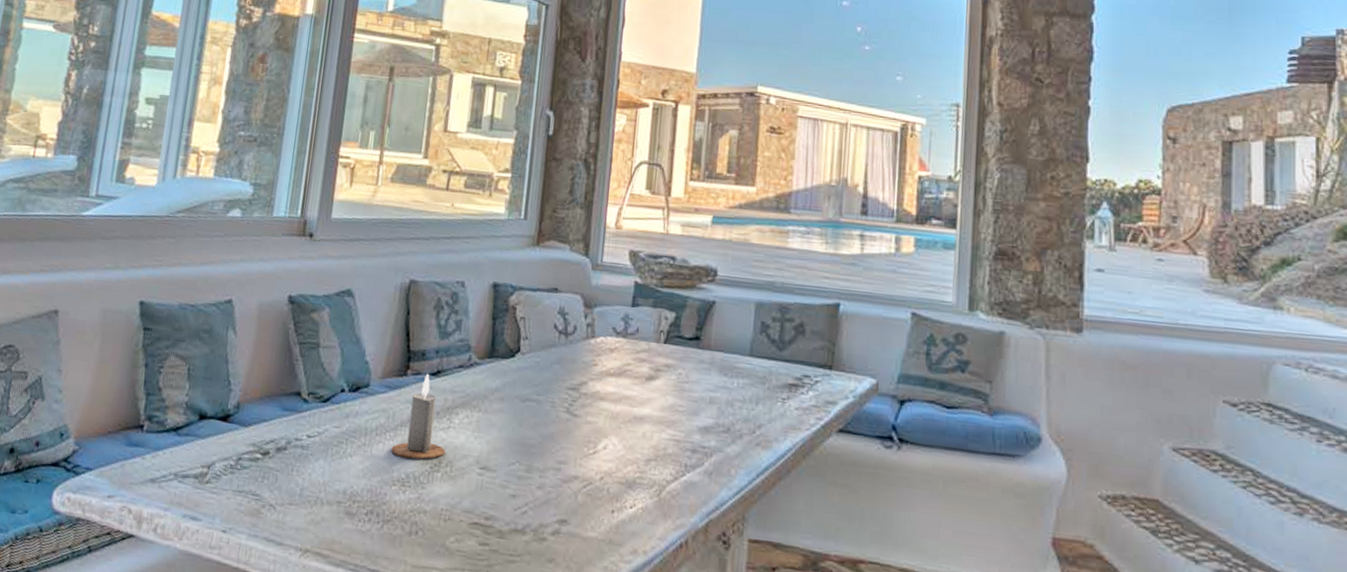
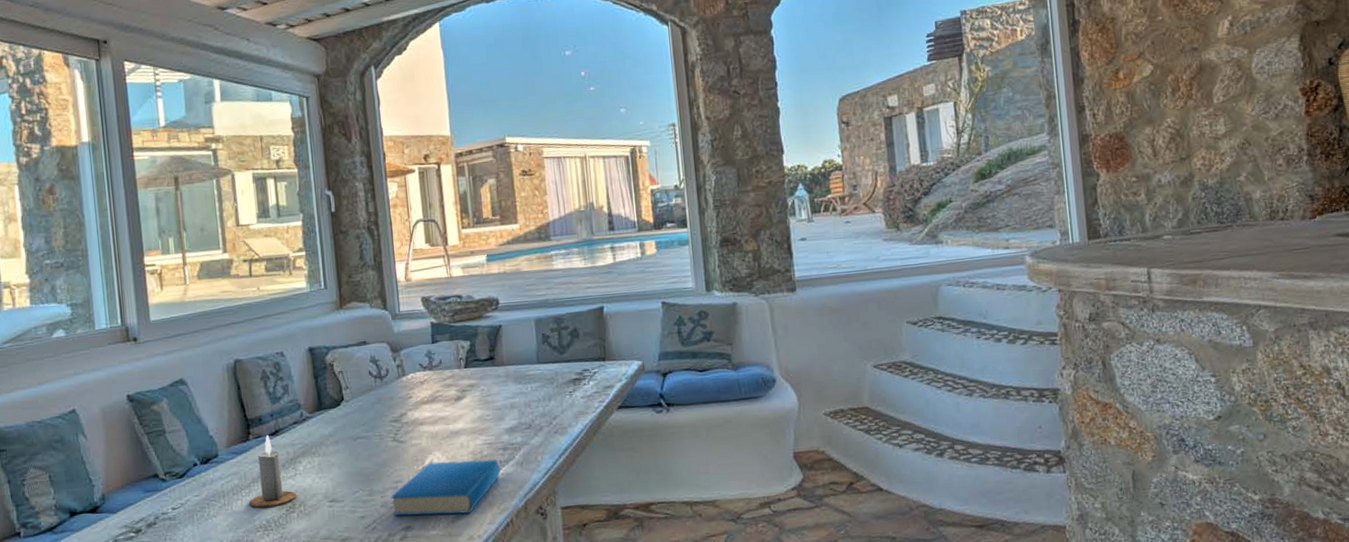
book: none [549,447,684,521] -> present [391,459,500,517]

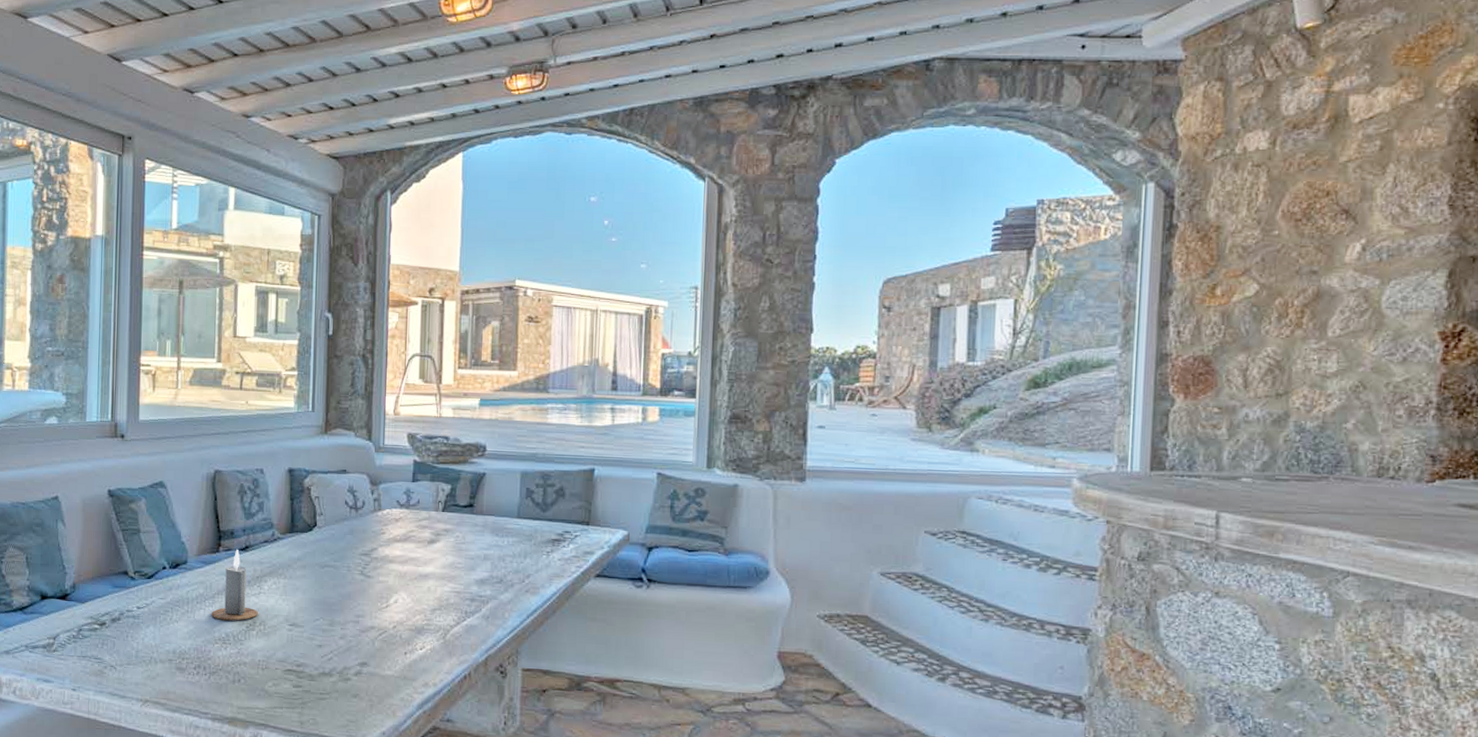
book: present [391,459,500,517] -> none [350,601,465,660]

